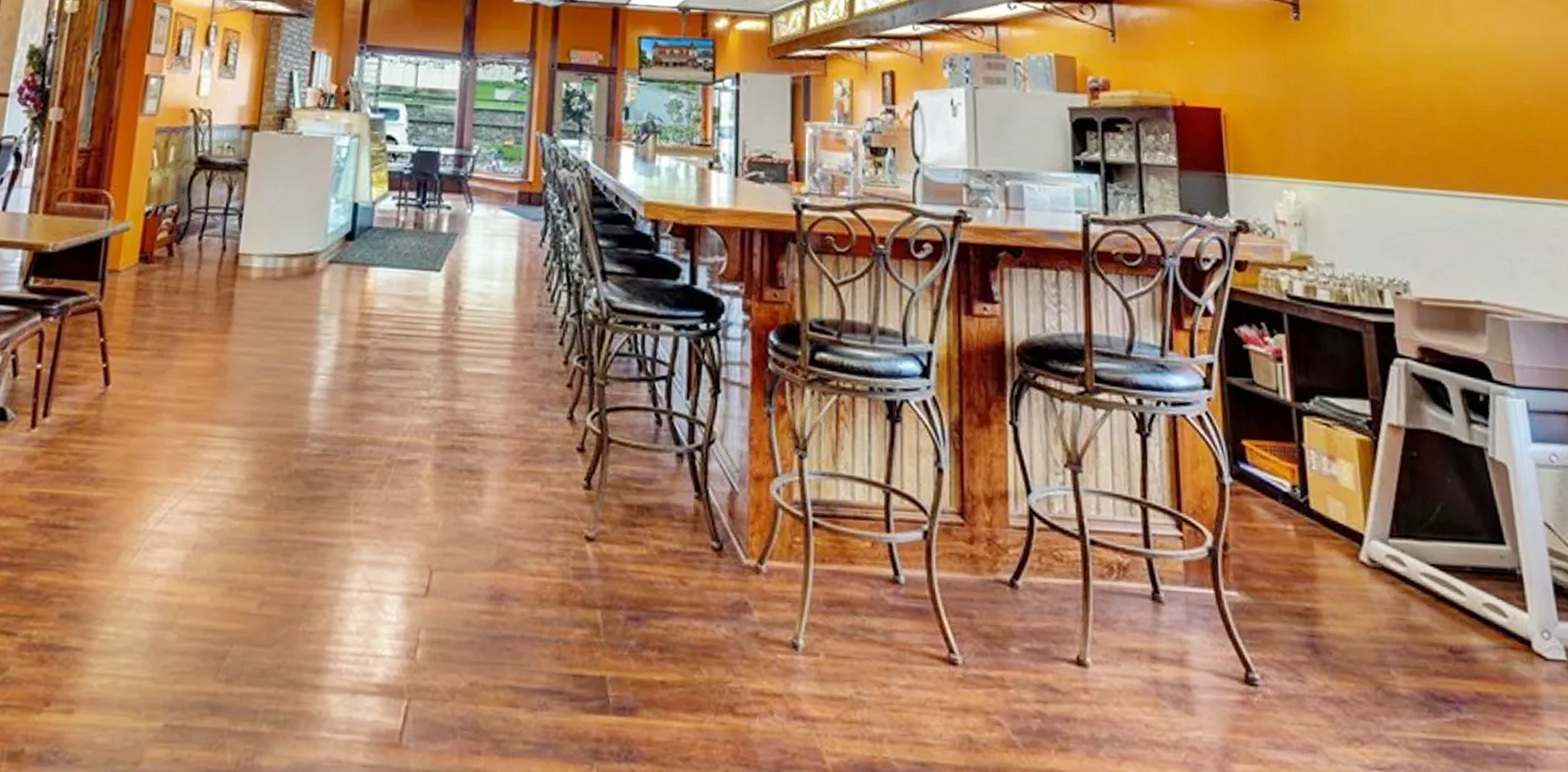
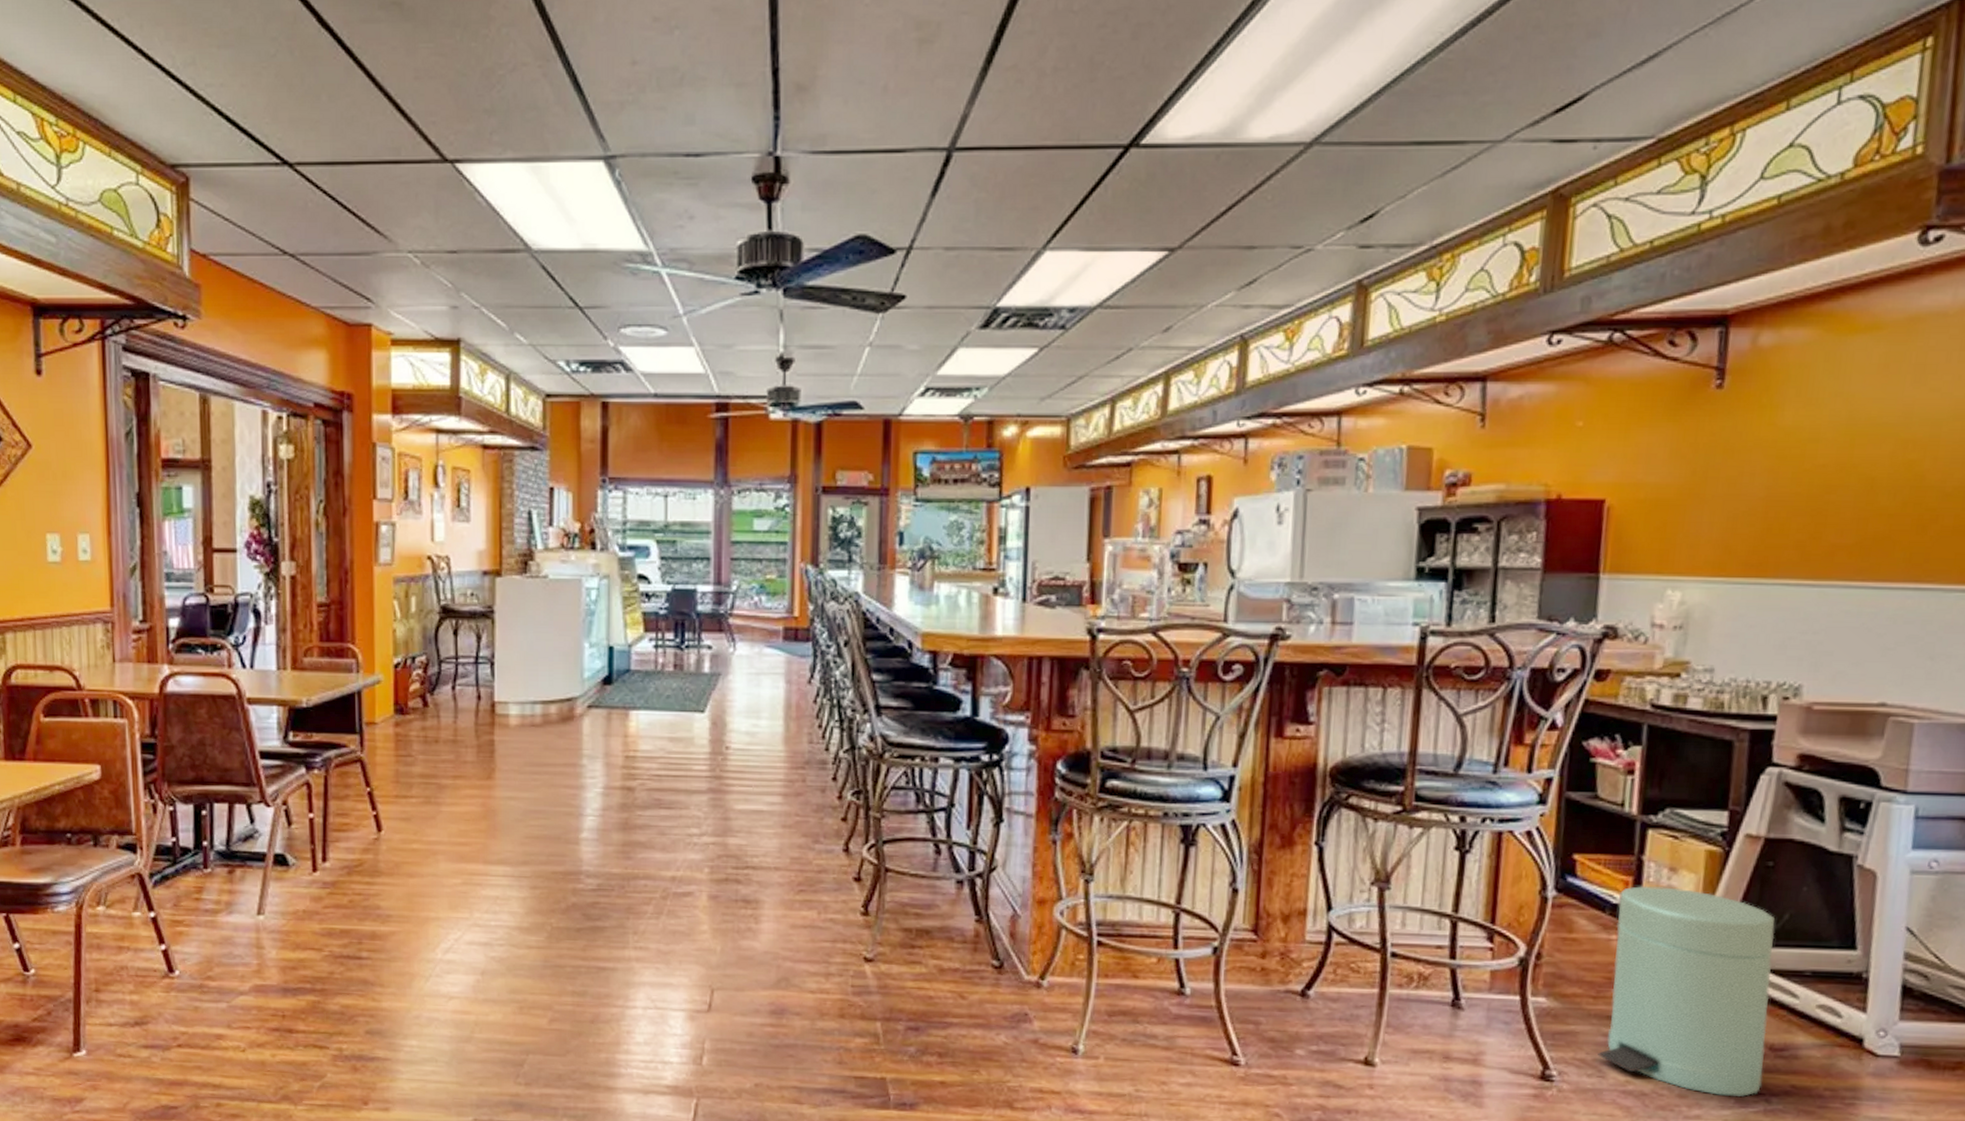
trash can: none [1288,473,1450,704] -> present [1598,885,1775,1096]

